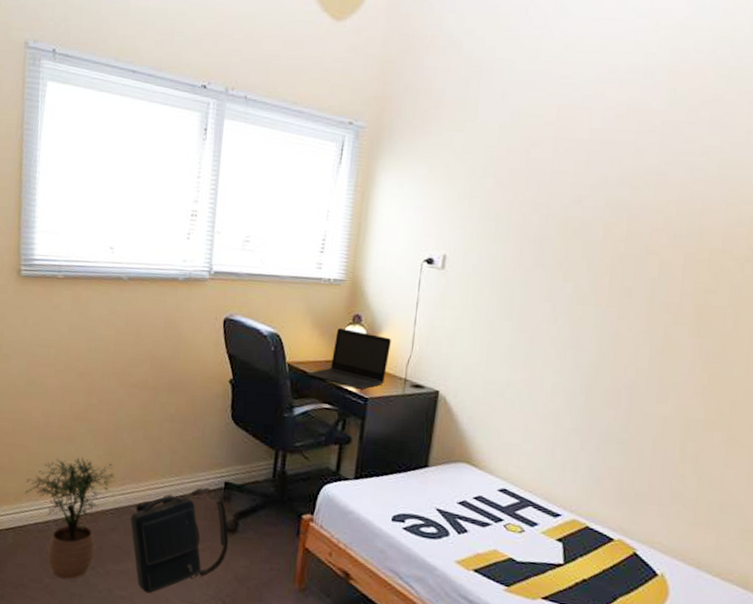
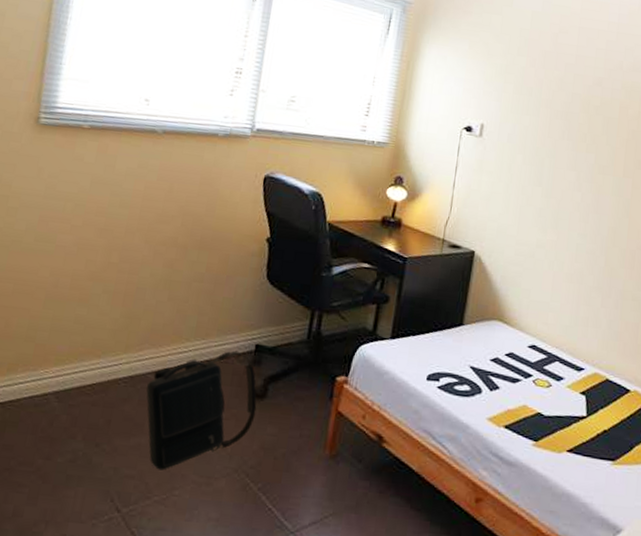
potted plant: present [25,457,116,579] -> none [21,320,134,459]
laptop: present [307,328,391,390] -> none [347,189,431,250]

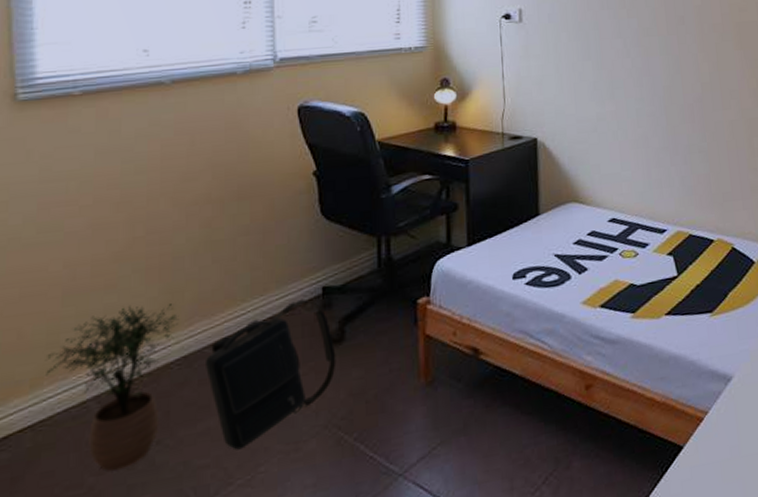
potted plant: none [21,320,134,459] -> present [45,303,180,471]

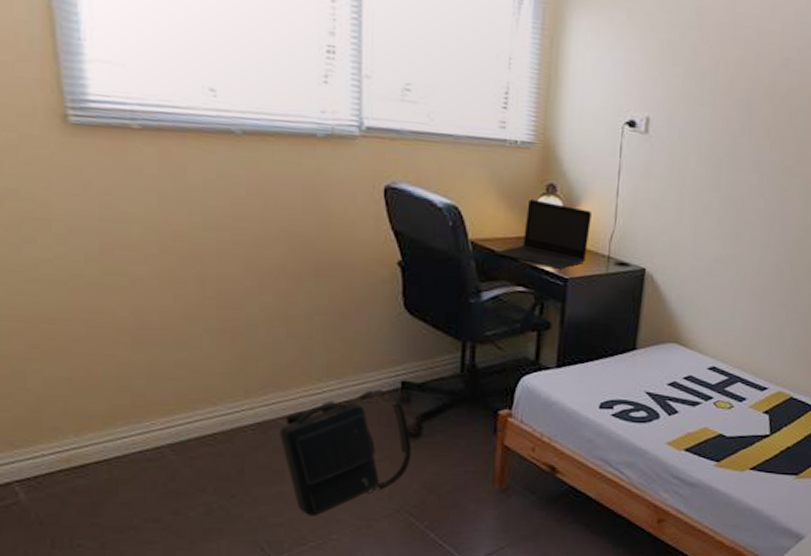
potted plant: present [45,303,180,471] -> none [117,364,253,513]
laptop: none [400,94,483,154] -> present [494,199,591,270]

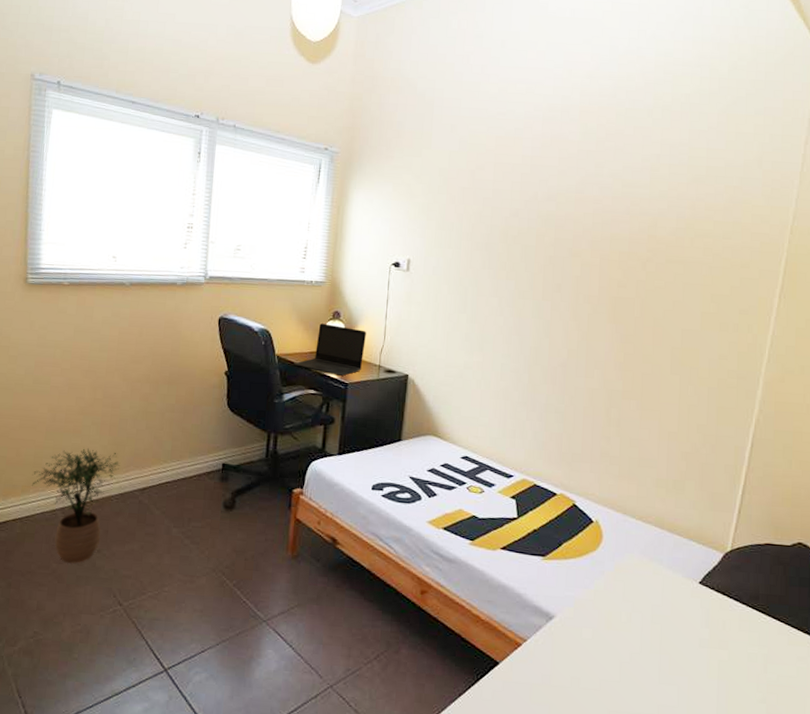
potted plant: none [117,364,253,513] -> present [32,448,121,563]
backpack: present [279,389,412,516] -> none [134,469,227,571]

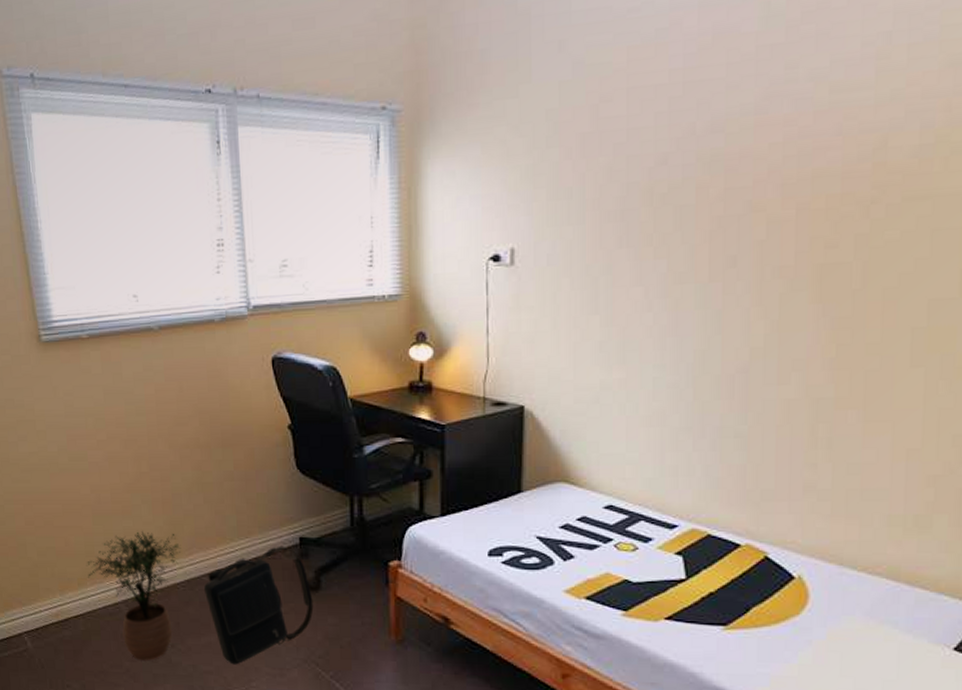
backpack: none [134,469,227,571] -> present [203,546,314,665]
laptop: present [294,323,366,377] -> none [372,350,463,417]

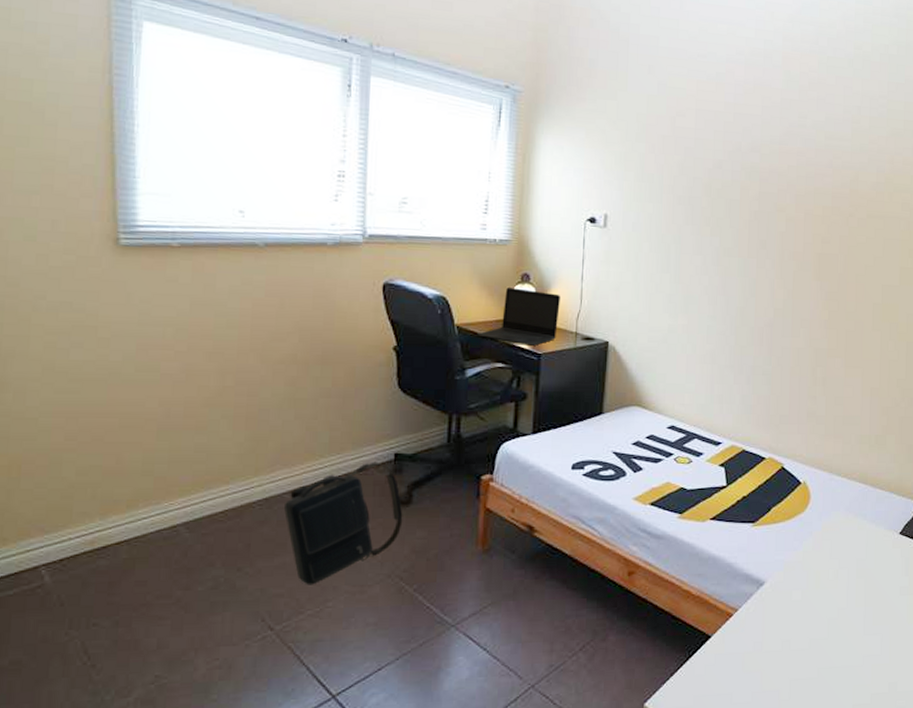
potted plant: present [86,531,181,660] -> none [140,448,263,588]
laptop: none [372,350,463,417] -> present [477,288,560,347]

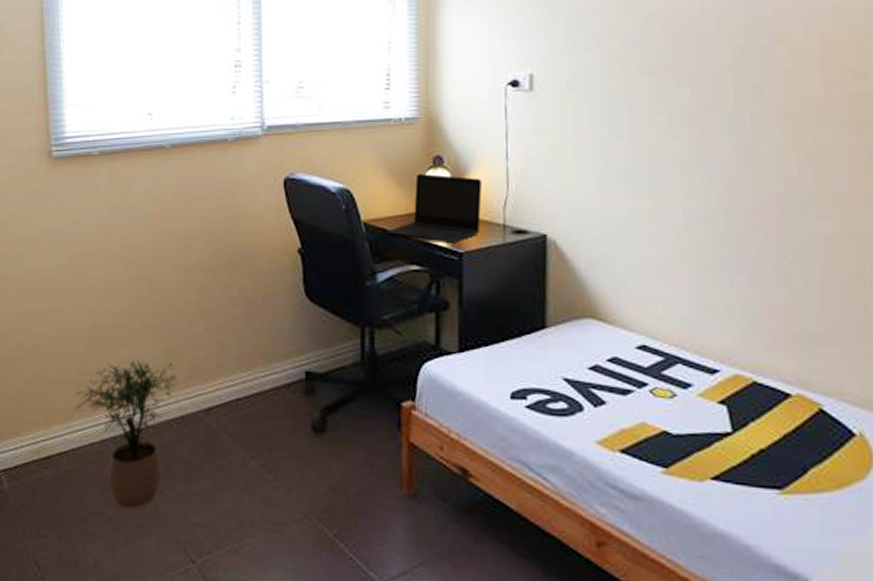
potted plant: none [140,448,263,588] -> present [75,359,178,508]
backpack: present [283,462,403,585] -> none [199,380,318,517]

